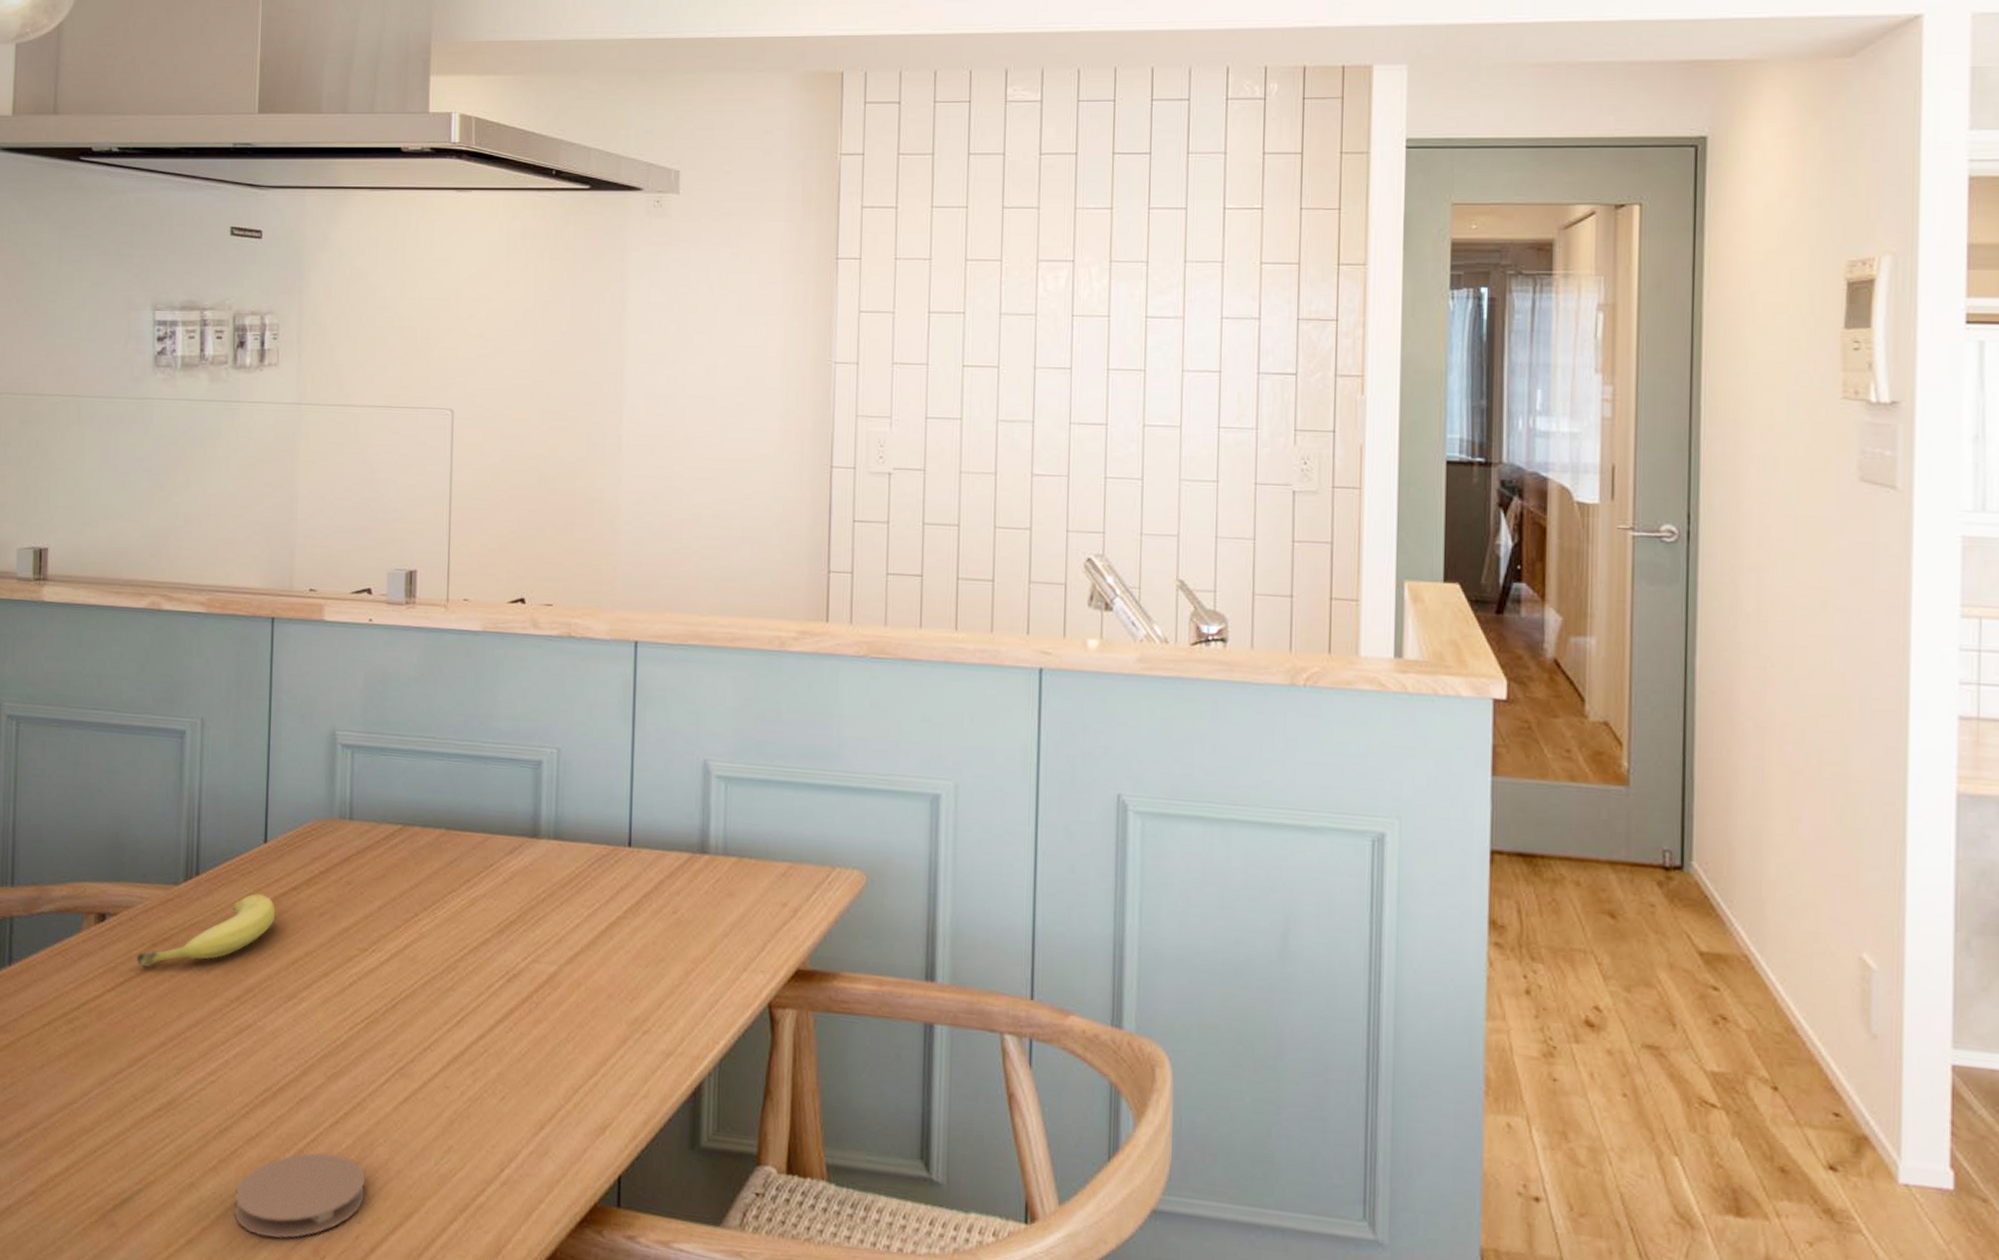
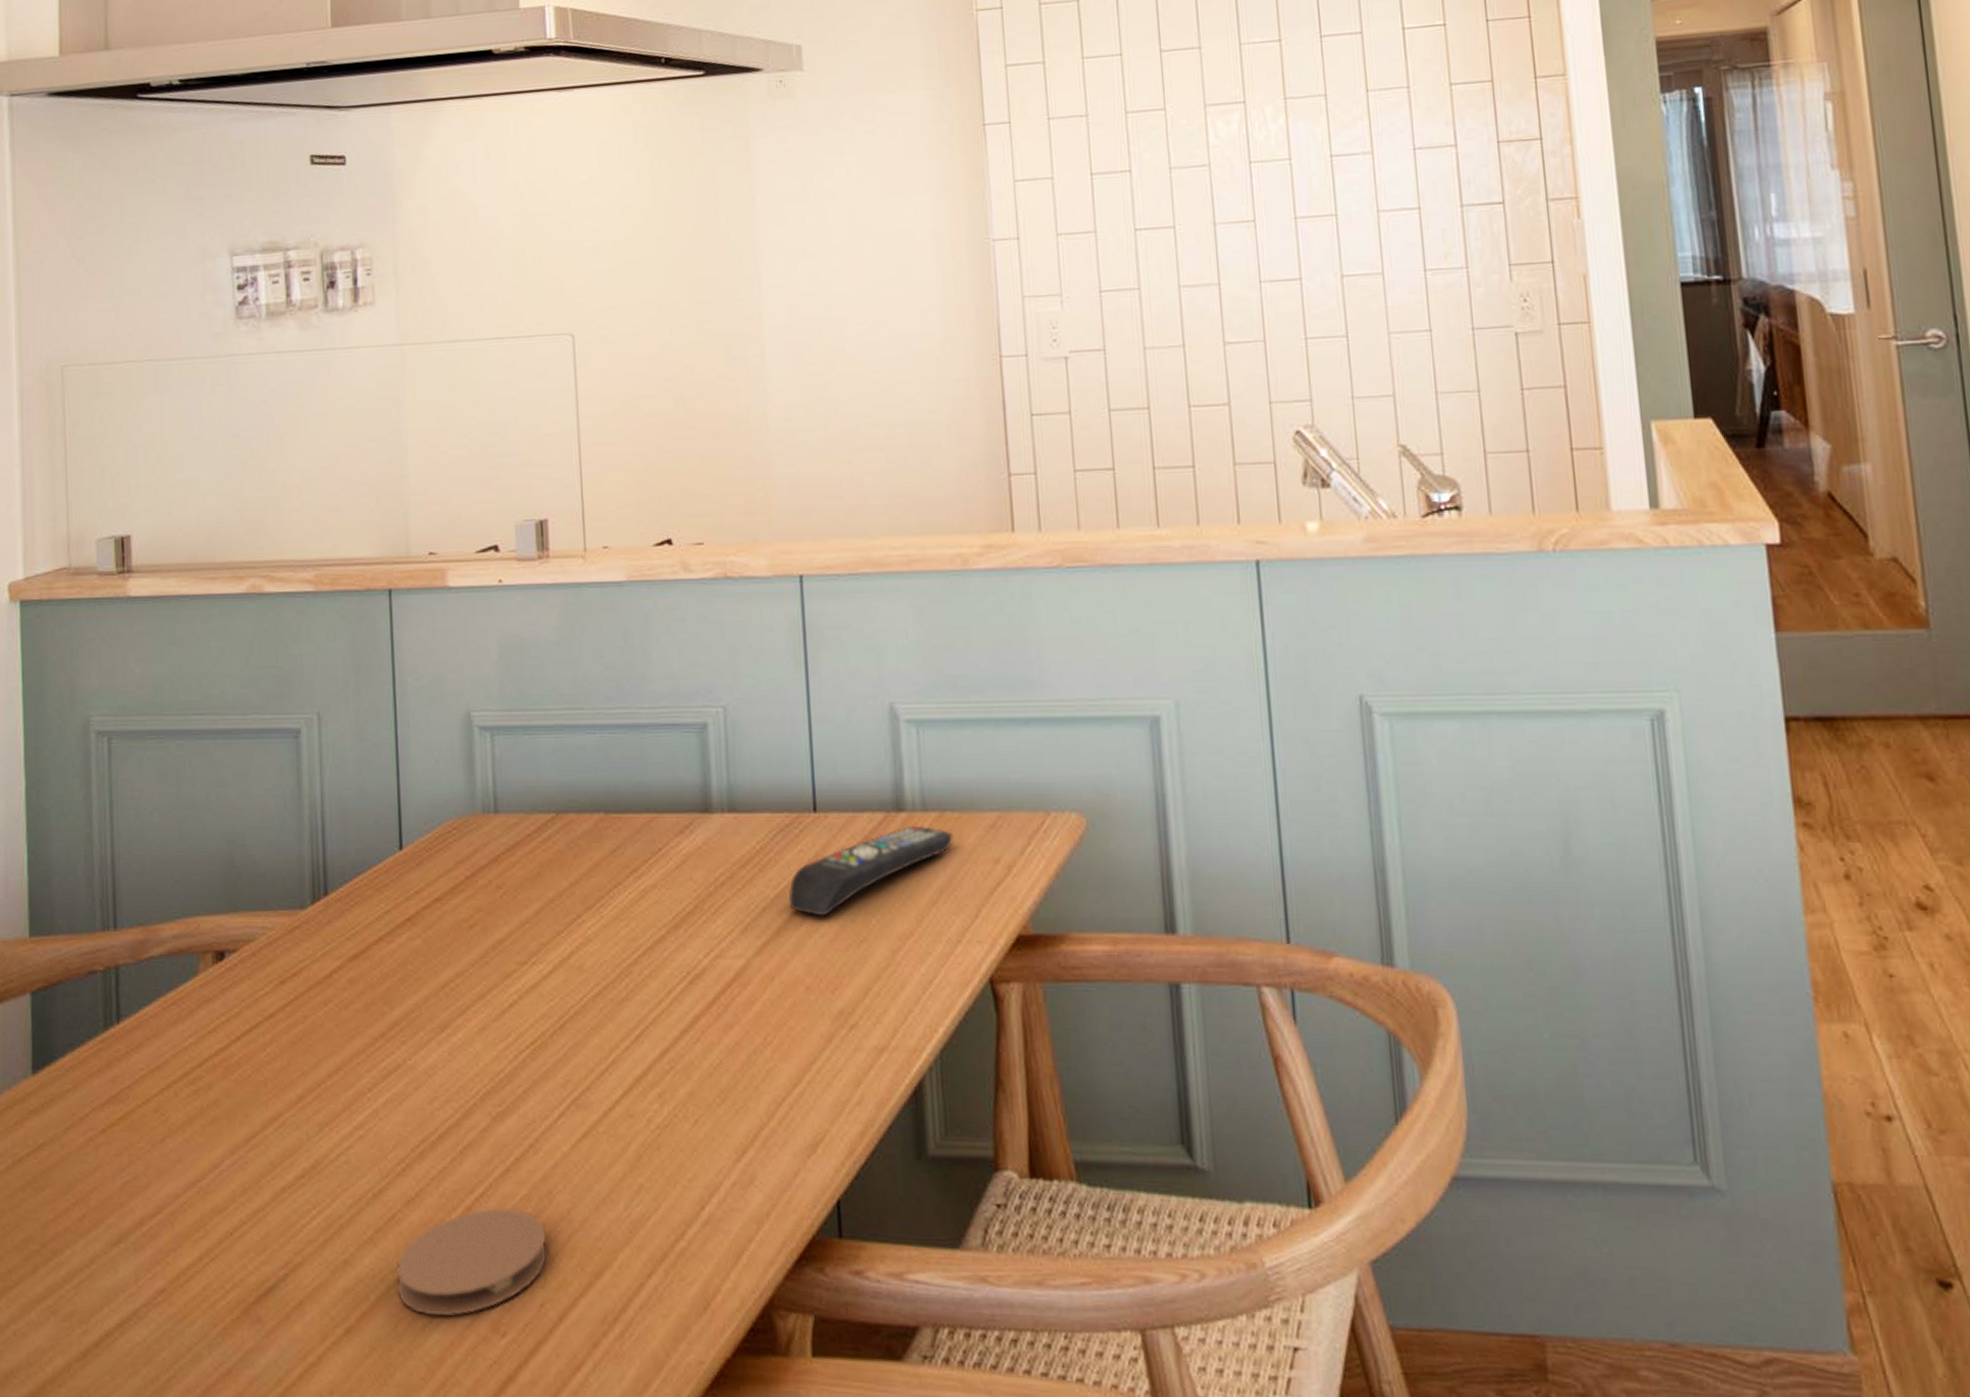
fruit: present [137,893,276,967] -> none [264,909,419,1009]
remote control: none [601,866,749,937] -> present [789,825,953,916]

